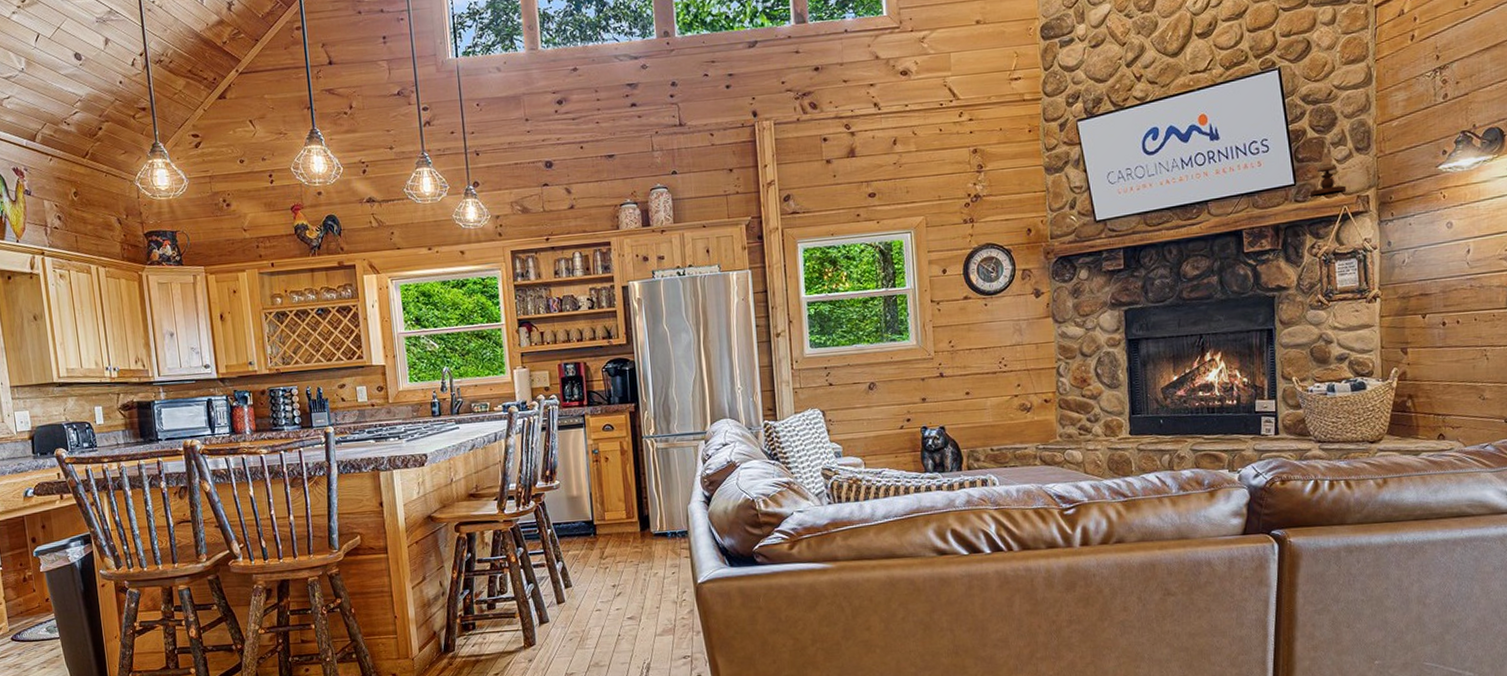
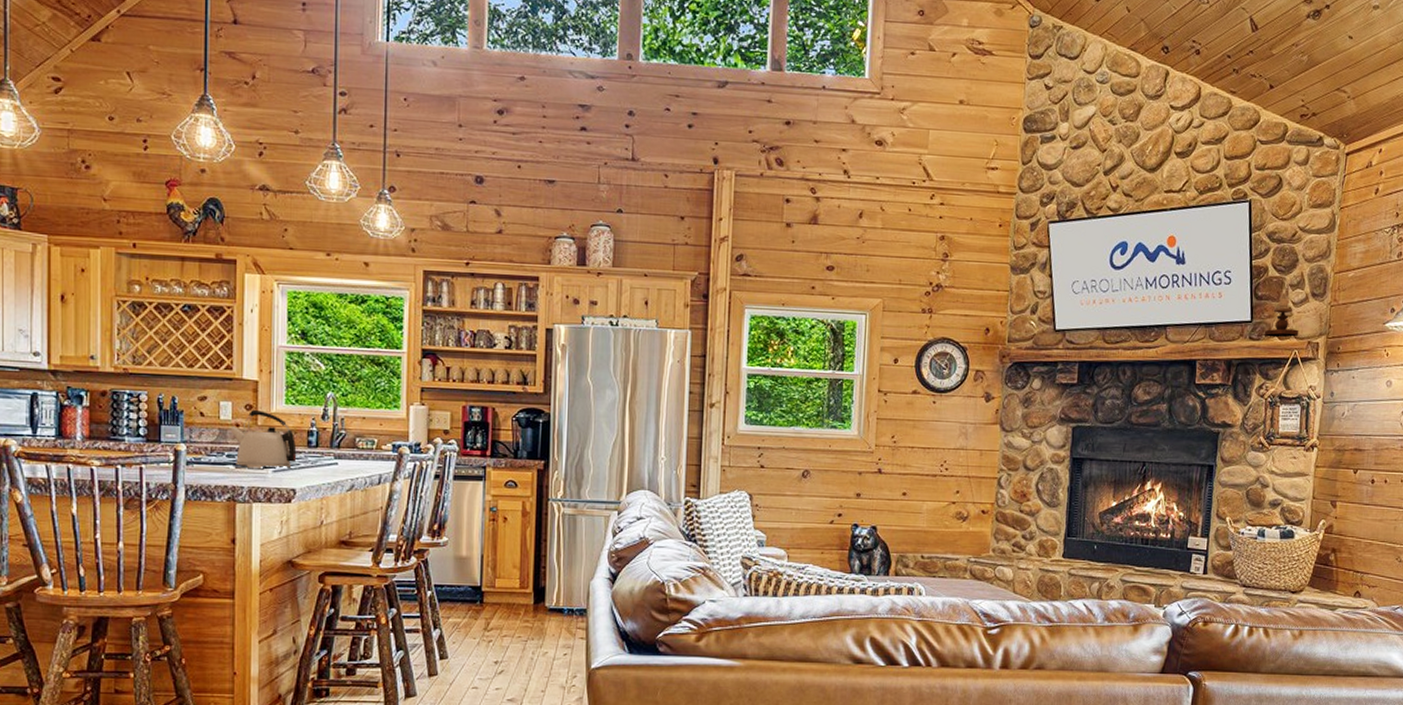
kettle: none [366,389,425,441] -> present [229,409,297,470]

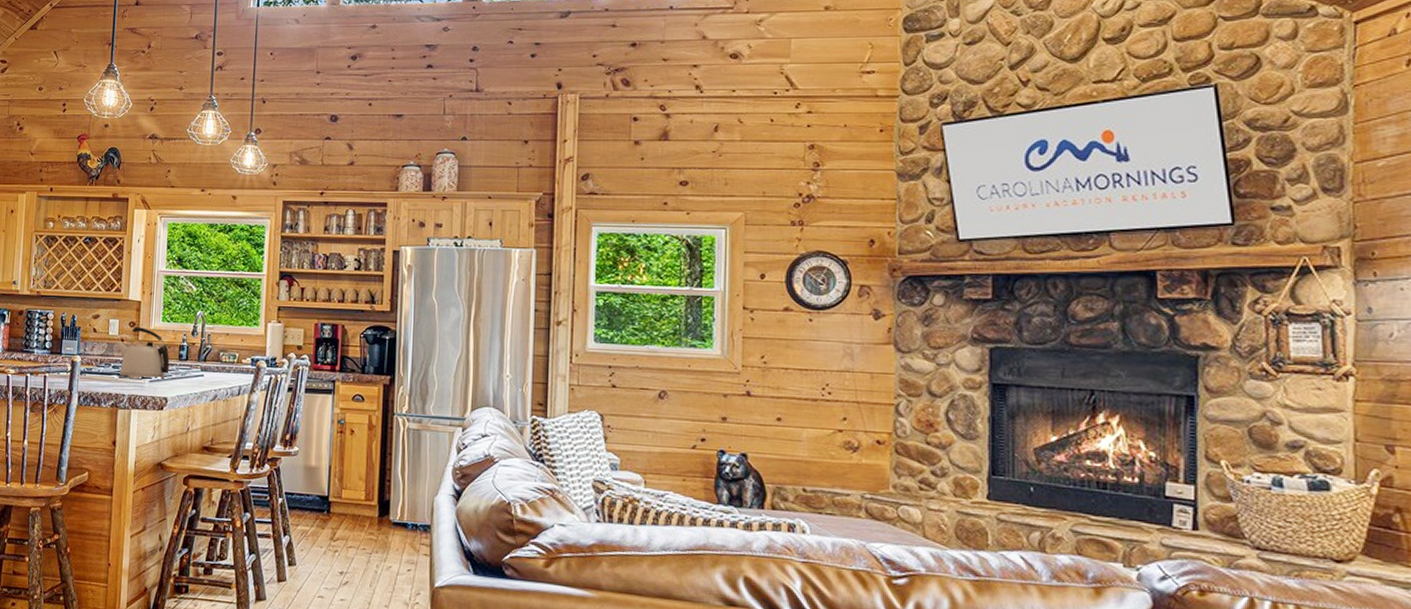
candlestick: present [1264,297,1299,338] -> none [1253,194,1308,242]

